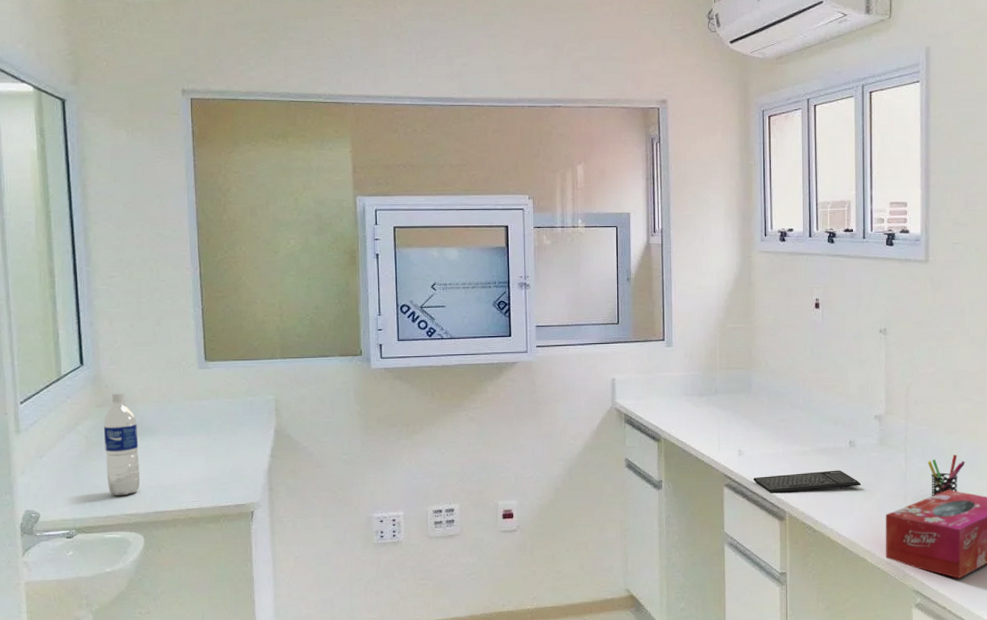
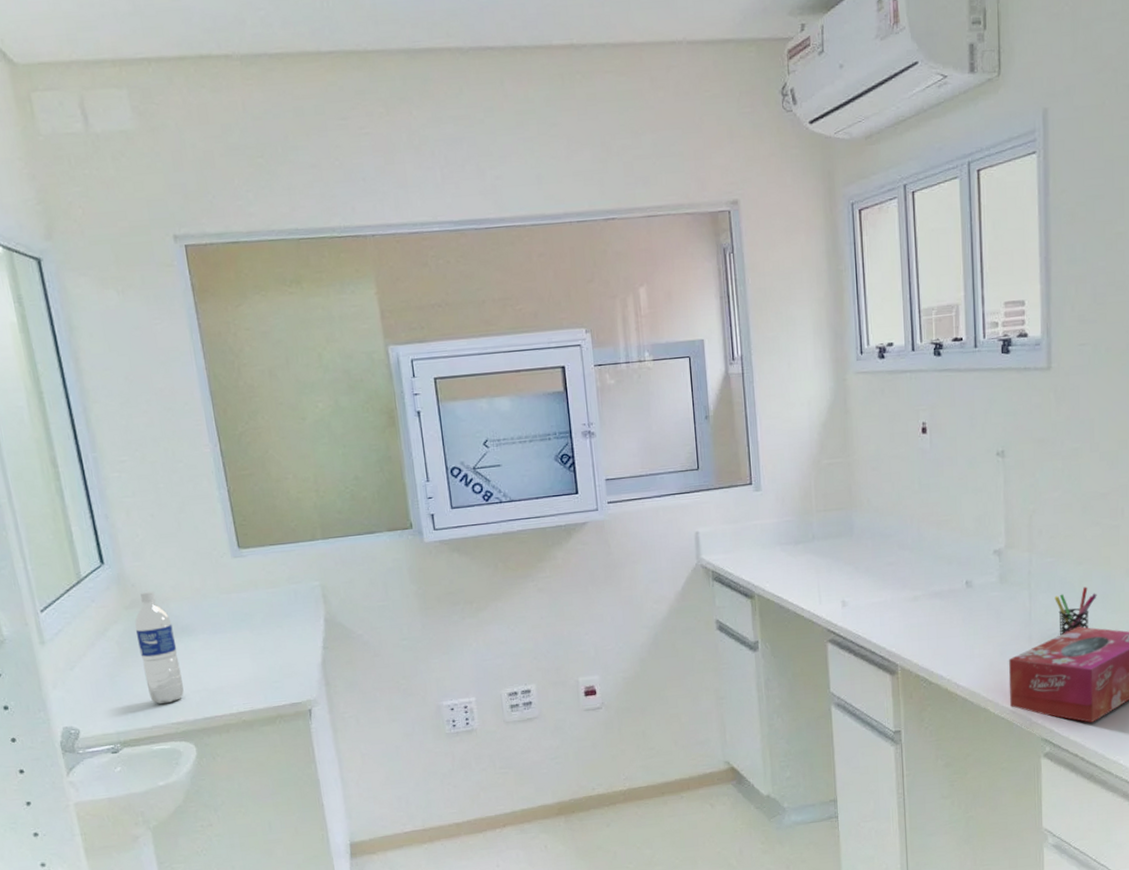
keyboard: present [753,470,861,494] -> none [859,614,980,647]

